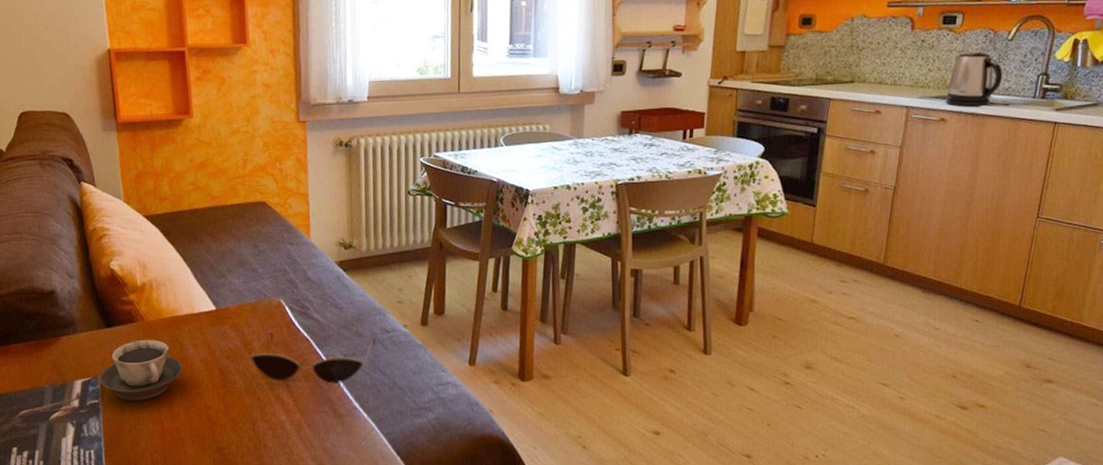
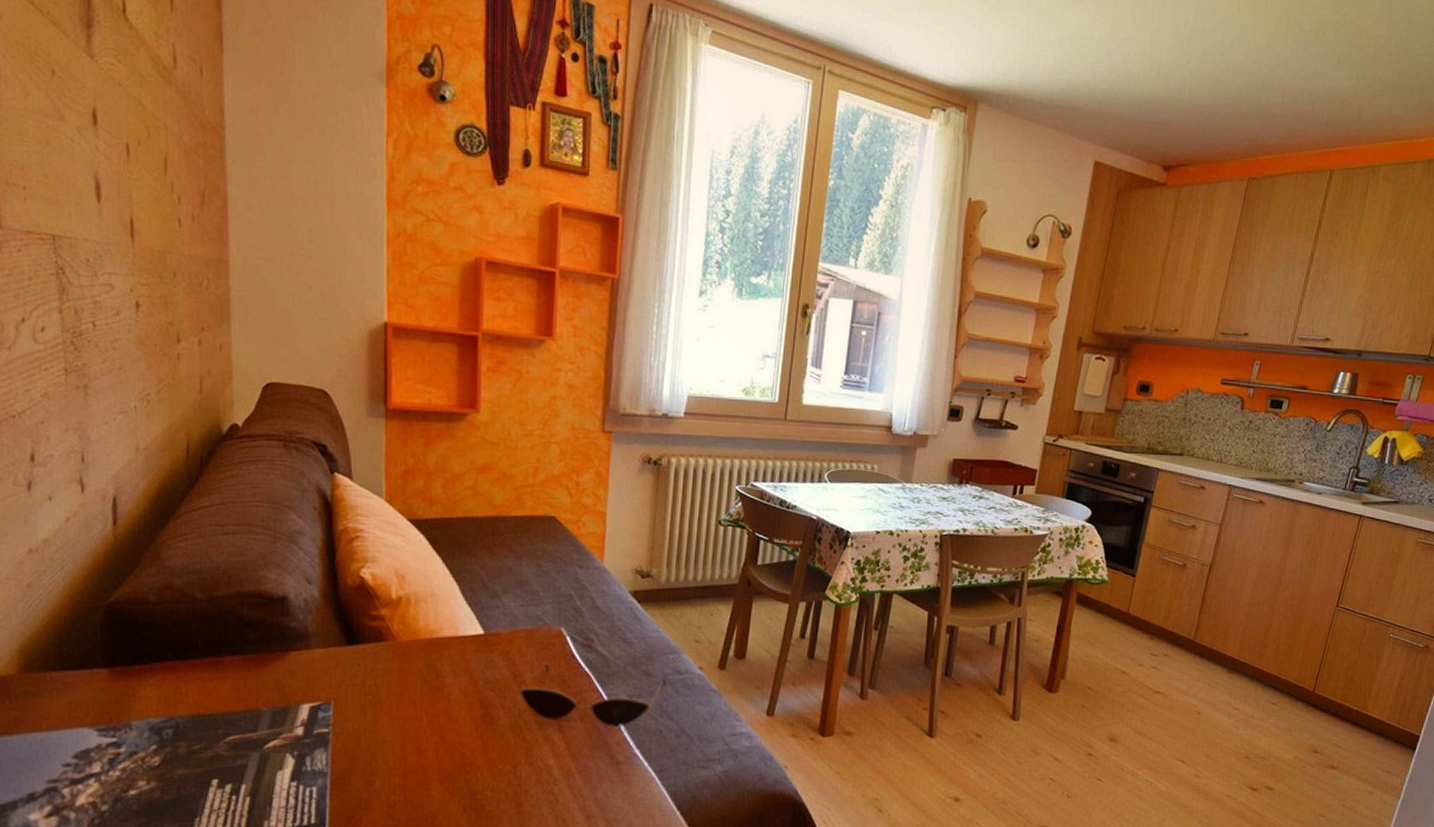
cup: present [99,340,183,401] -> none [333,663,437,733]
kettle: present [946,51,1003,107] -> none [1266,438,1320,492]

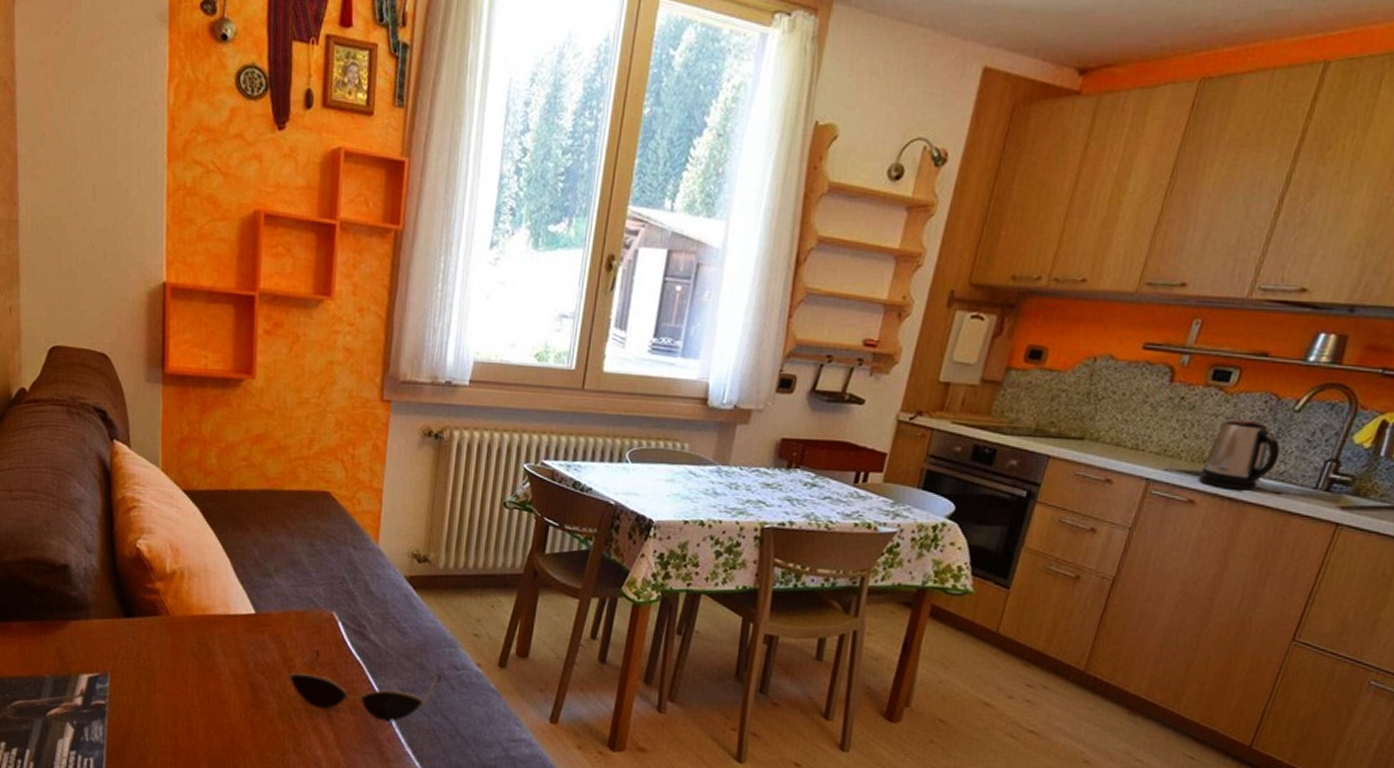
kettle: none [1266,438,1320,492] -> present [1199,419,1281,491]

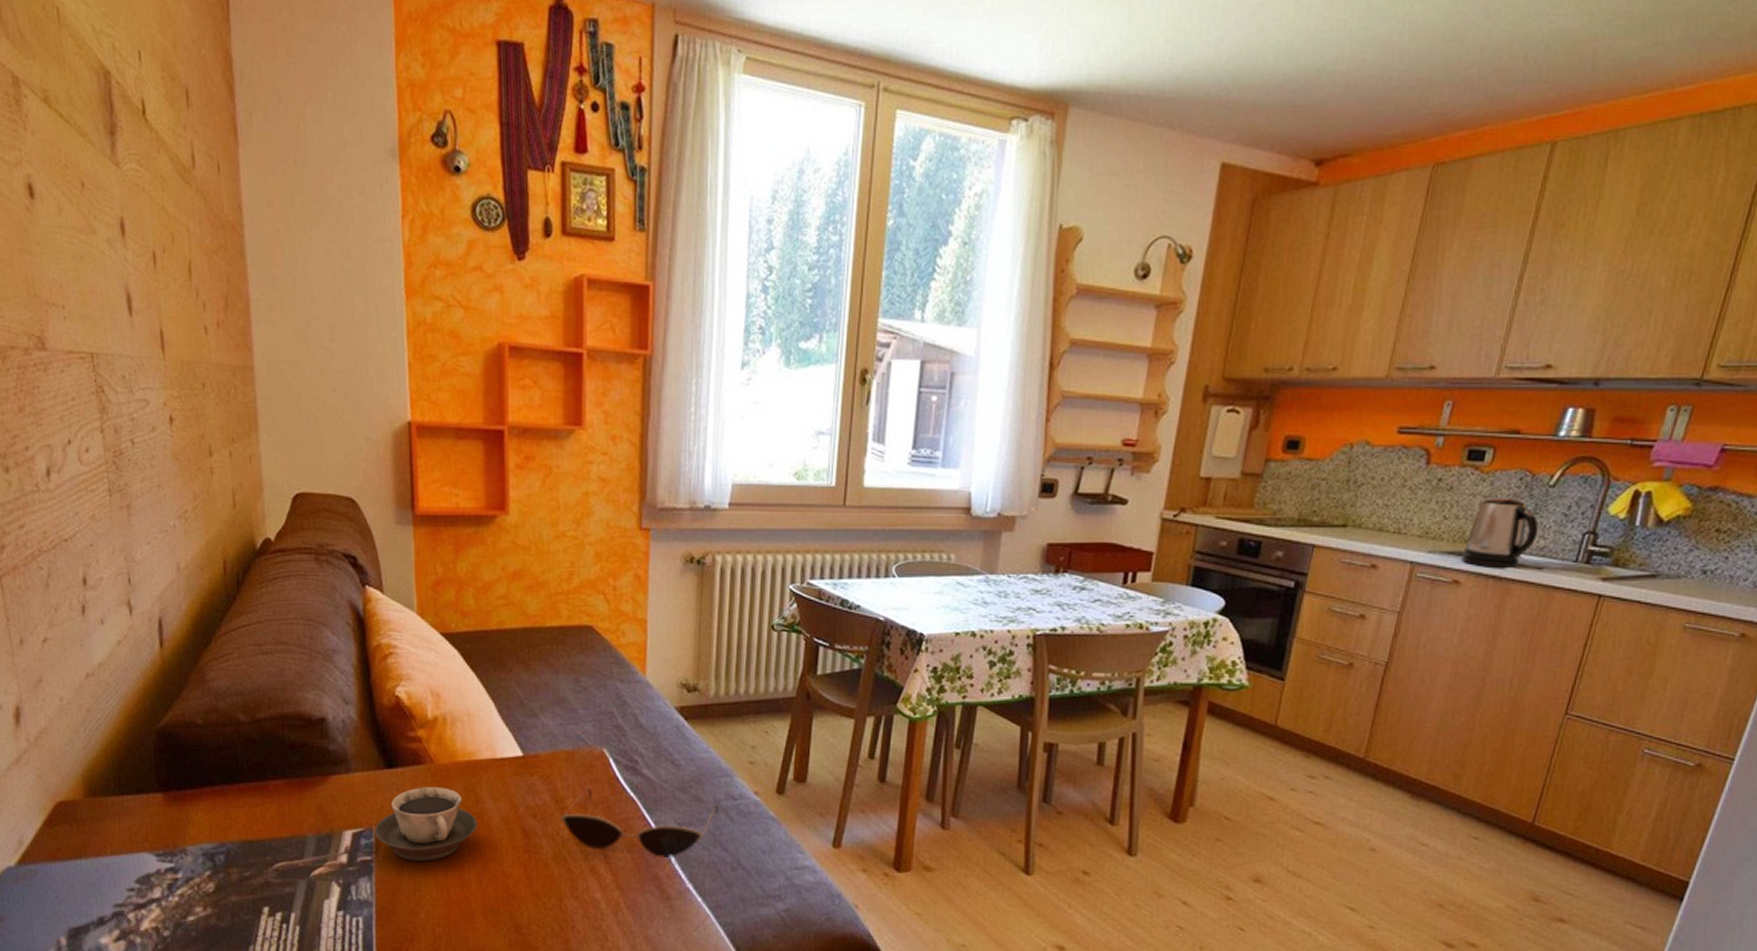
cup: none [109,637,208,709] -> present [374,787,477,861]

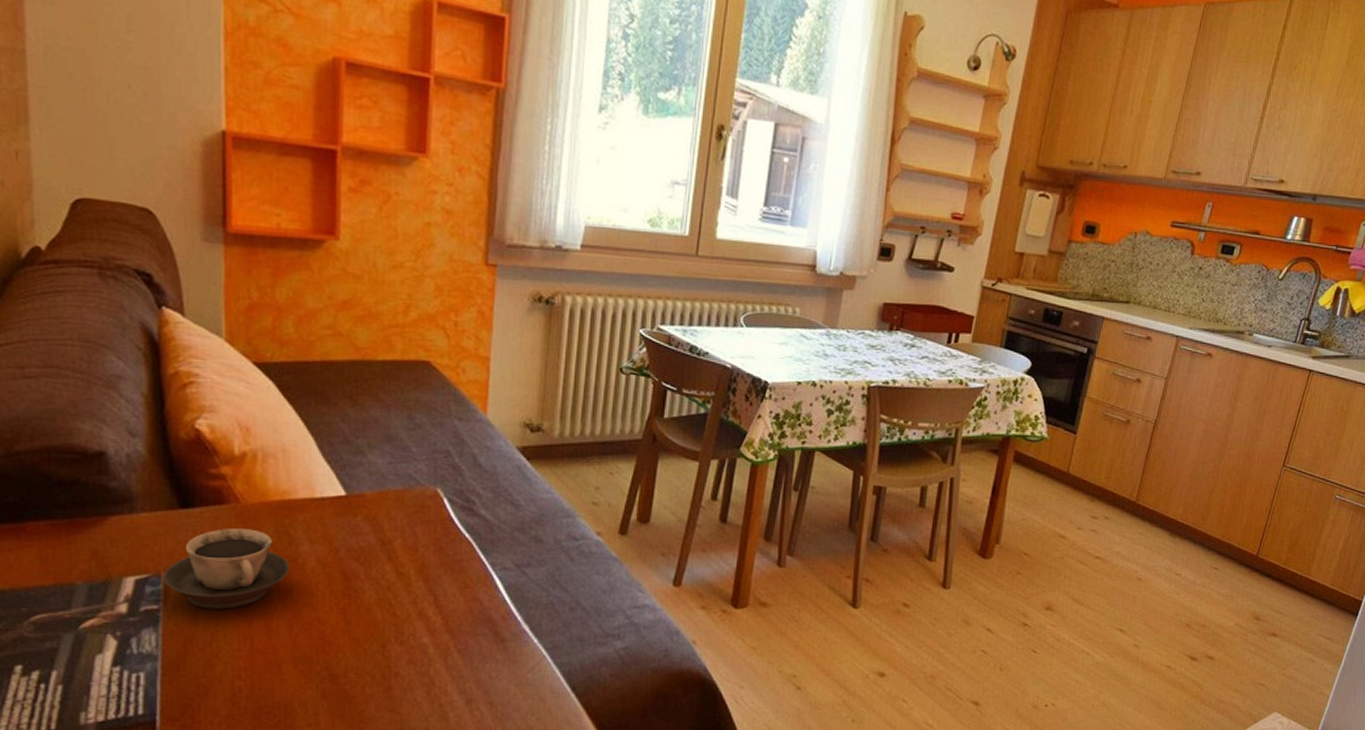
eyeglasses: present [560,787,719,858] -> none [387,528,559,599]
kettle: present [1462,498,1539,568] -> none [1214,286,1270,345]

